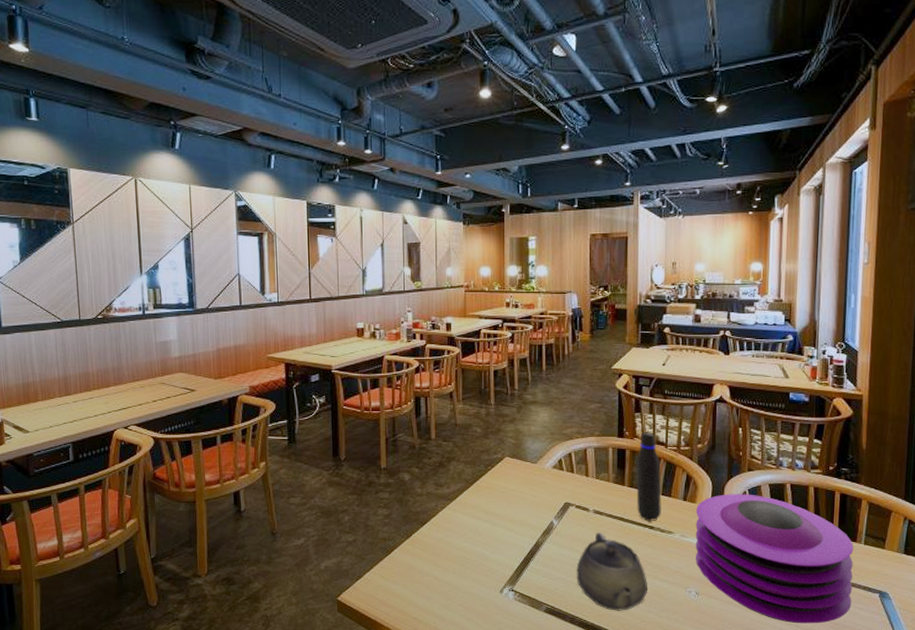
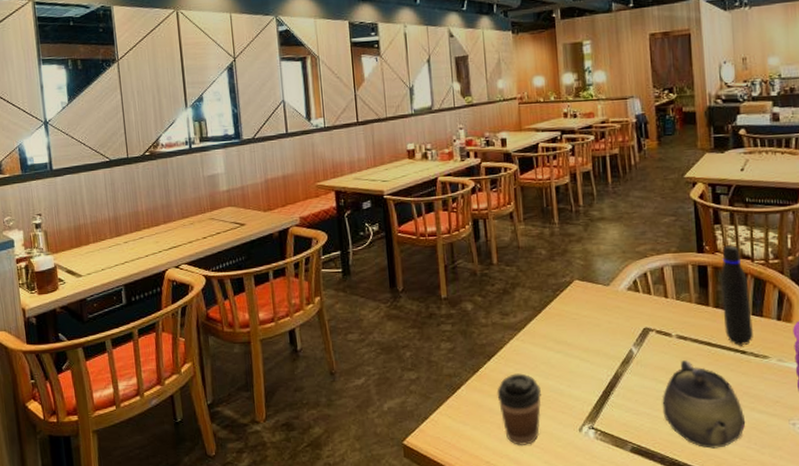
coffee cup: none [427,539,468,604] -> present [497,373,541,445]

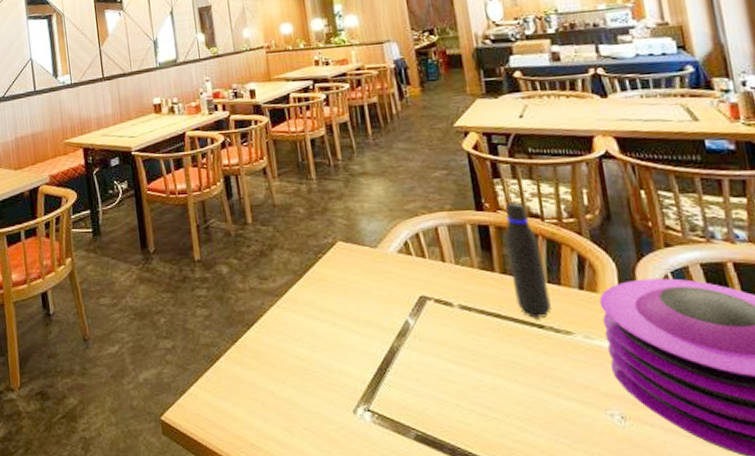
coffee cup: present [497,373,541,445] -> none [258,345,309,427]
teapot: present [662,360,746,449] -> none [446,334,552,441]

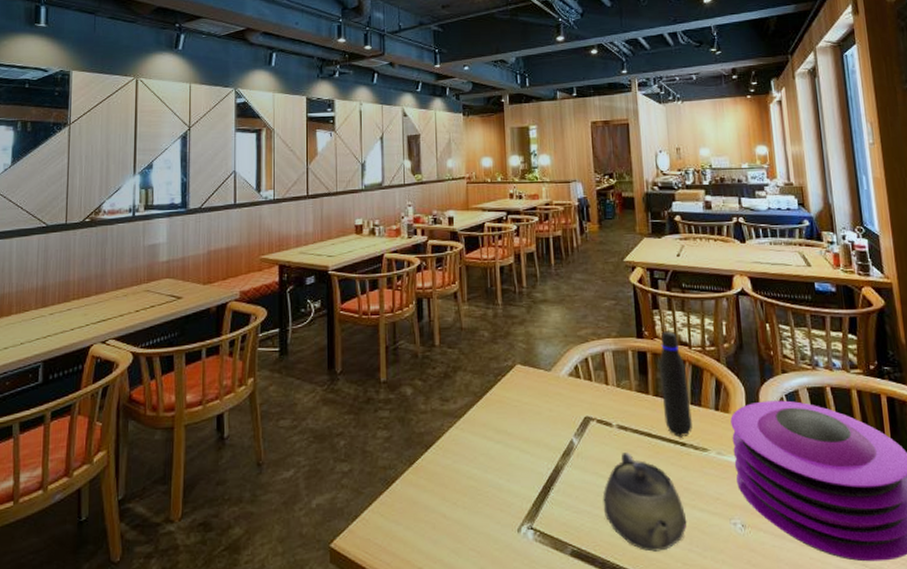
teapot: none [446,334,552,441] -> present [602,452,687,552]

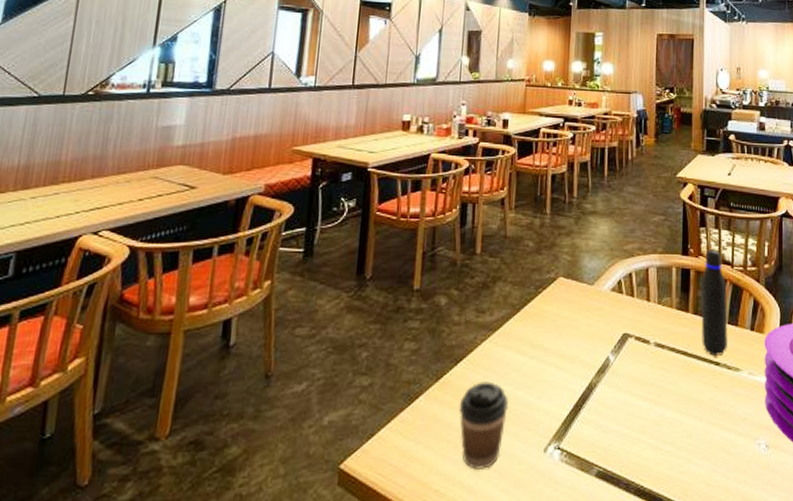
coffee cup: none [433,466,479,548] -> present [459,381,508,470]
teapot: present [602,452,687,552] -> none [633,371,714,472]

